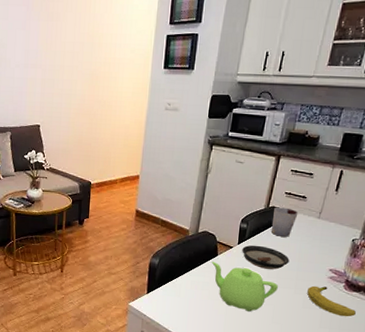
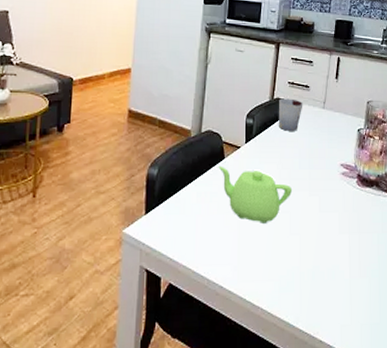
saucer: present [242,245,289,270] -> none [250,143,300,170]
fruit: present [307,285,356,317] -> none [322,184,372,218]

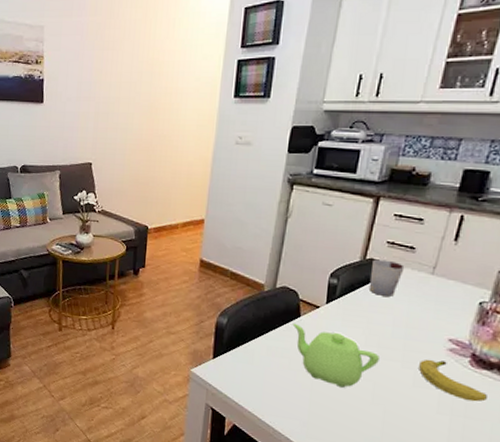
fruit: none [322,184,372,218] -> present [419,359,487,402]

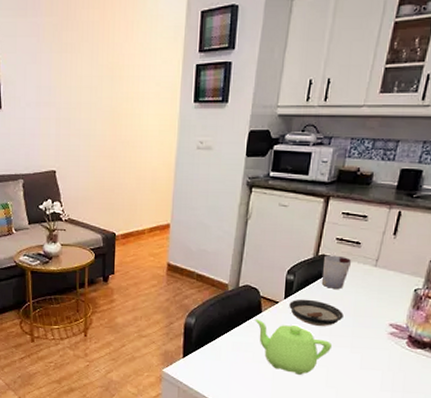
saucer: none [331,305,394,337] -> present [289,299,344,326]
fruit: present [419,359,487,402] -> none [365,343,421,378]

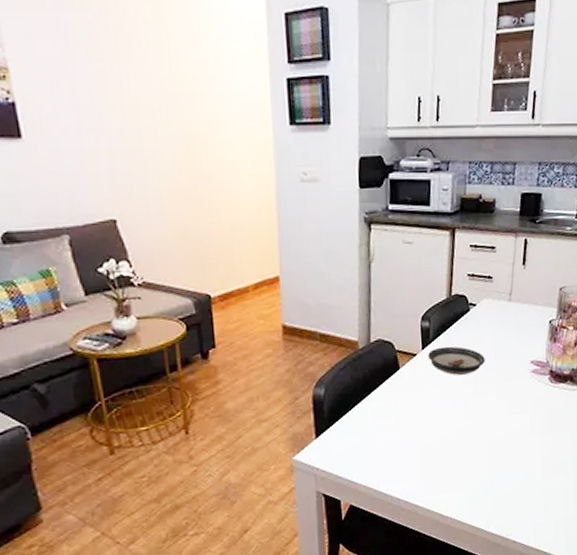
teapot: present [255,318,333,375] -> none [393,377,478,434]
cup: present [321,255,352,289] -> none [458,293,486,331]

